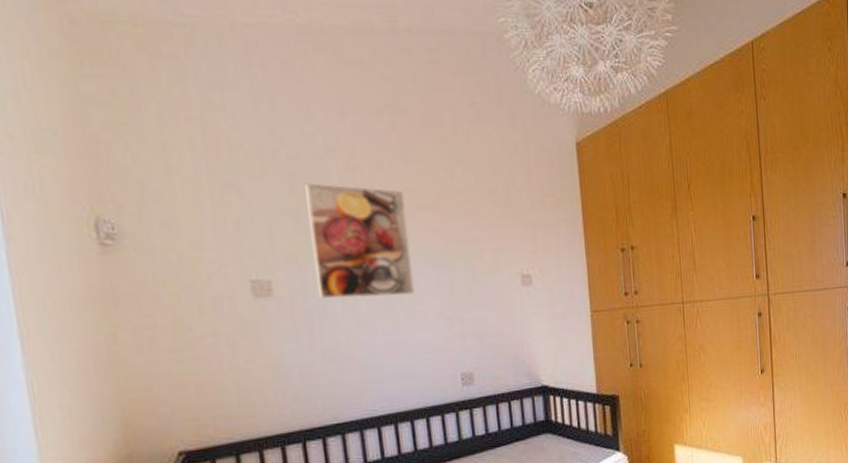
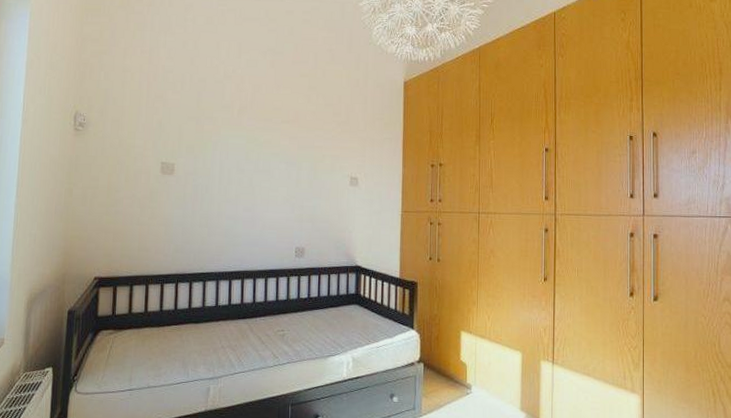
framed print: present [305,183,416,299] -> none [204,99,273,184]

